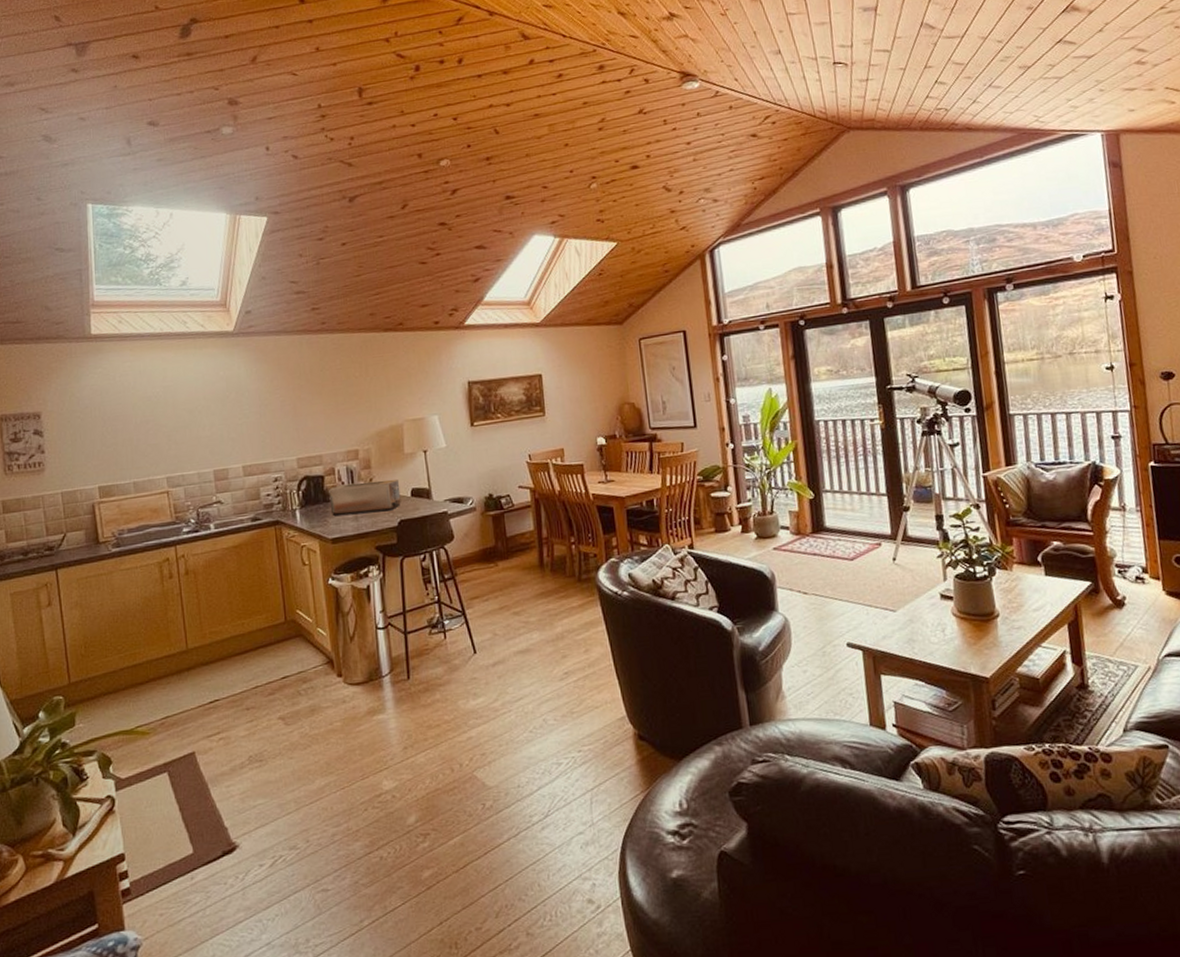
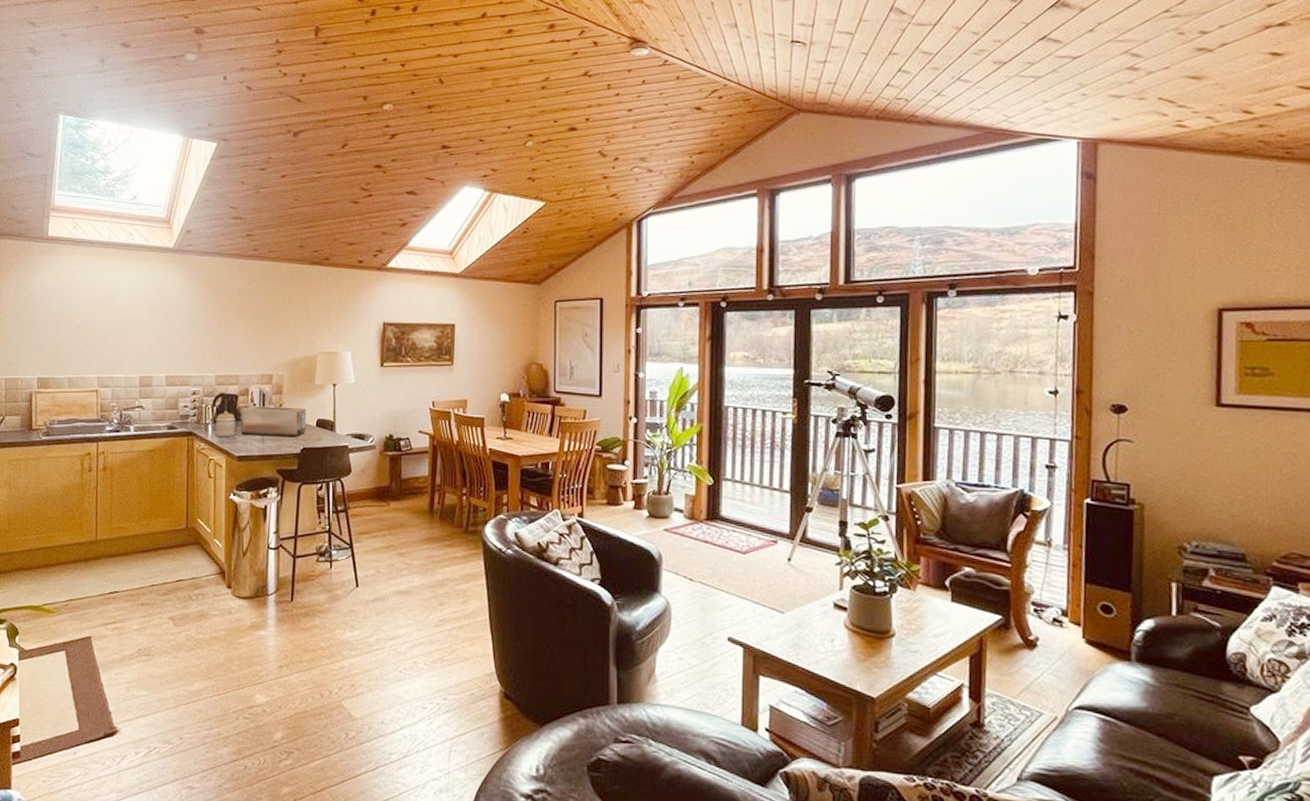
jar: none [303,493,327,521] -> present [215,410,236,437]

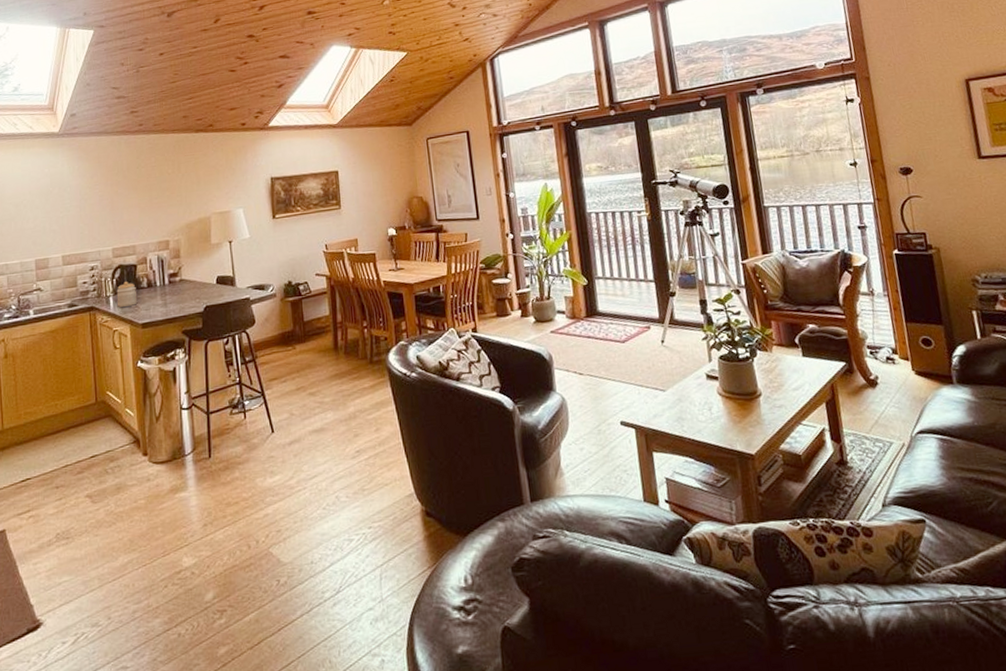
toaster: present [240,406,307,437] -> none [141,267,207,303]

